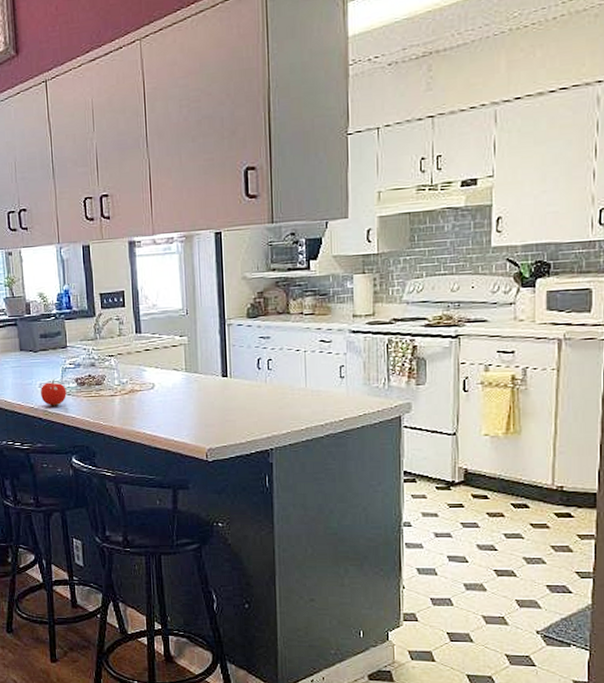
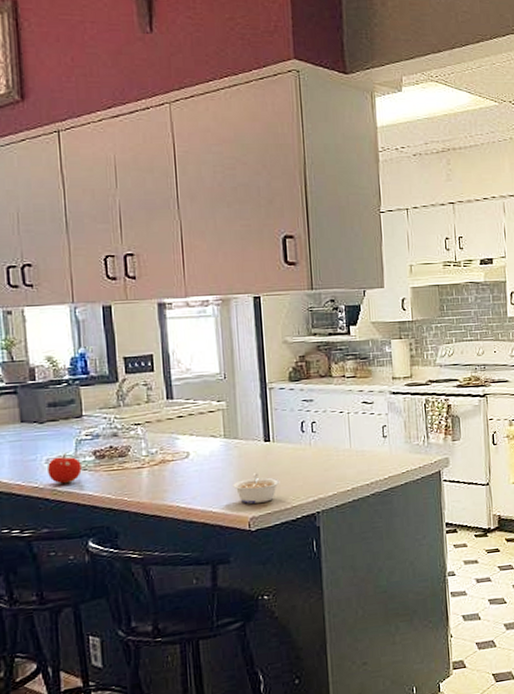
legume: none [192,407,236,436] -> present [233,473,280,504]

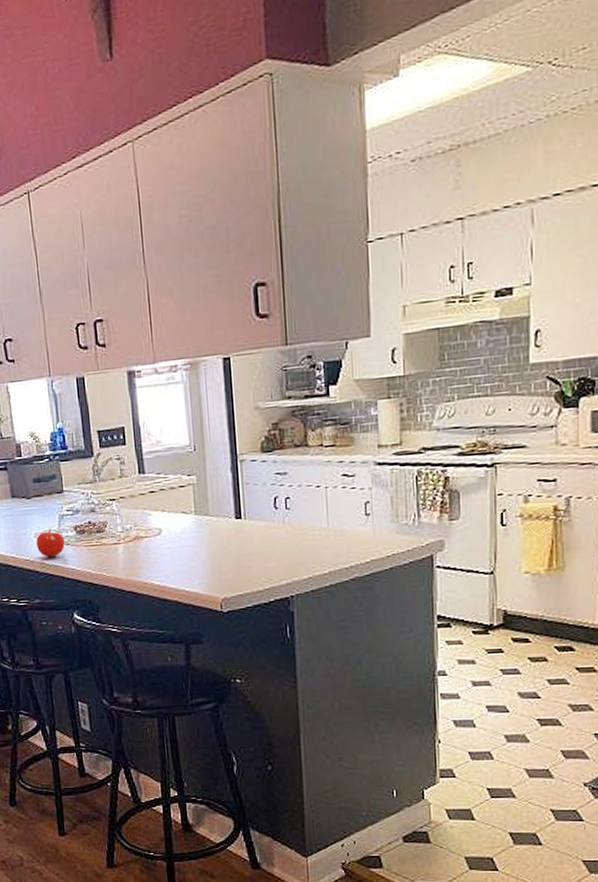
legume: present [233,473,280,504] -> none [204,552,252,584]

